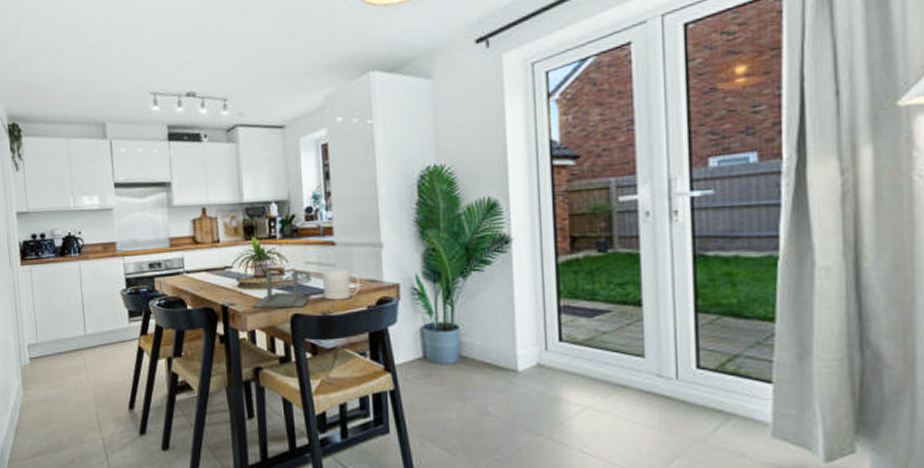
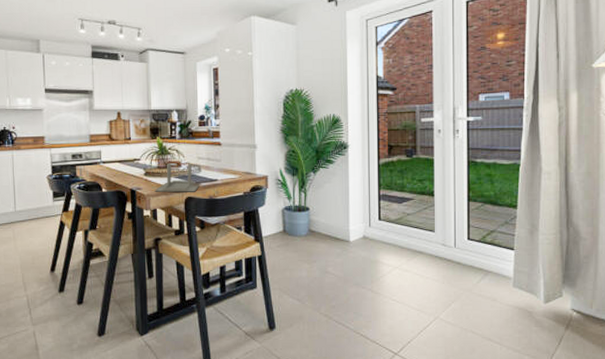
mug: present [322,268,360,301] -> none [210,163,238,187]

